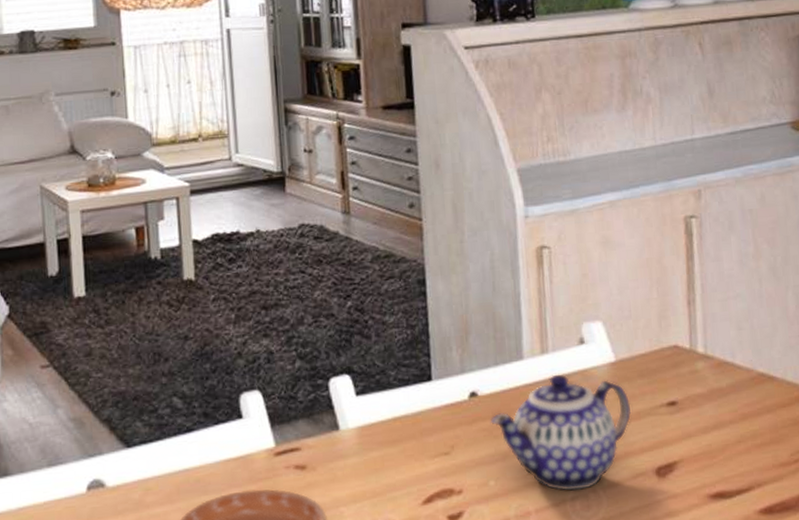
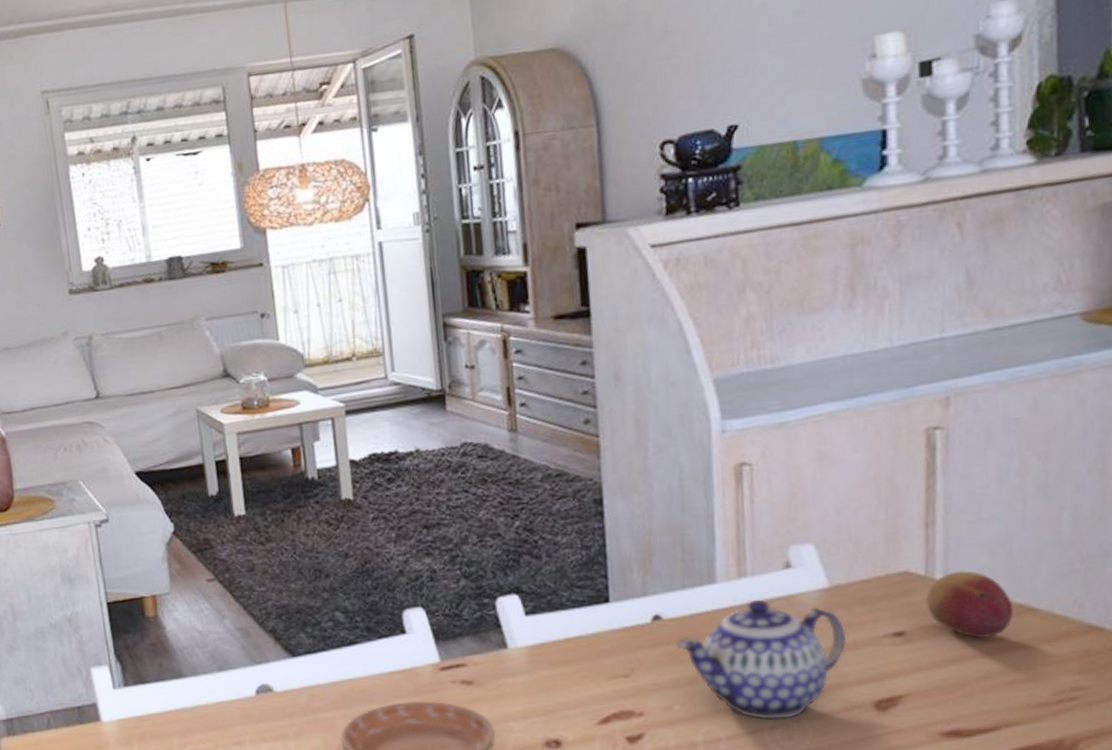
fruit: none [691,344,758,405] -> present [926,570,1014,638]

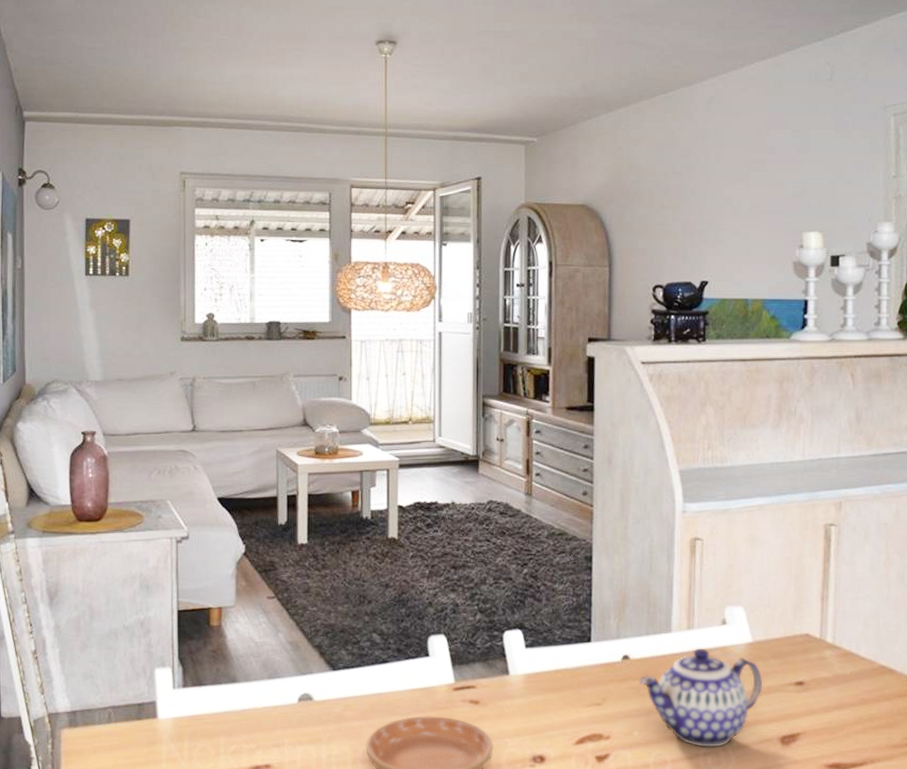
fruit: present [926,570,1014,638] -> none [820,636,879,690]

